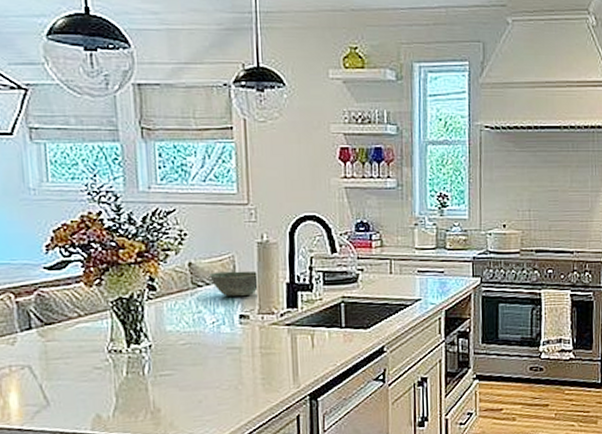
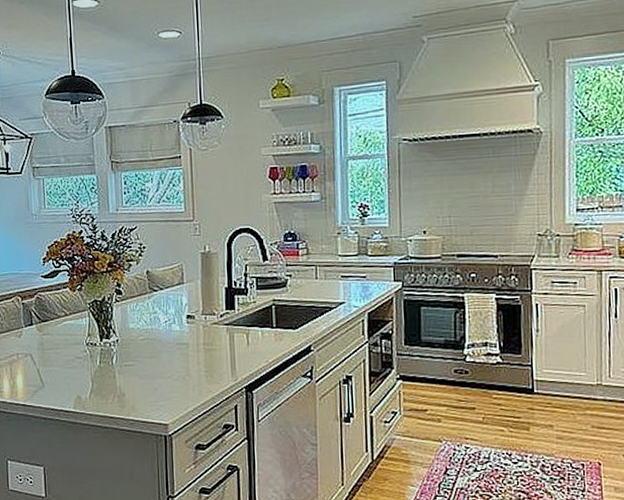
bowl: present [208,271,260,296] -> none [162,277,203,299]

